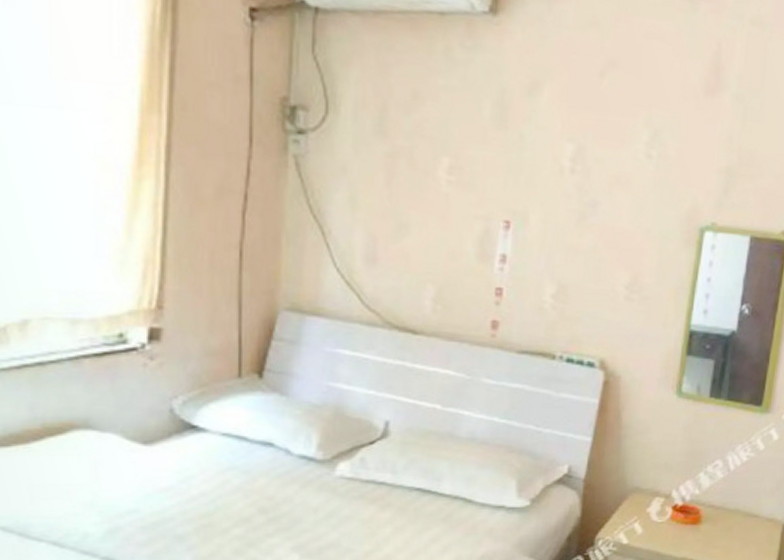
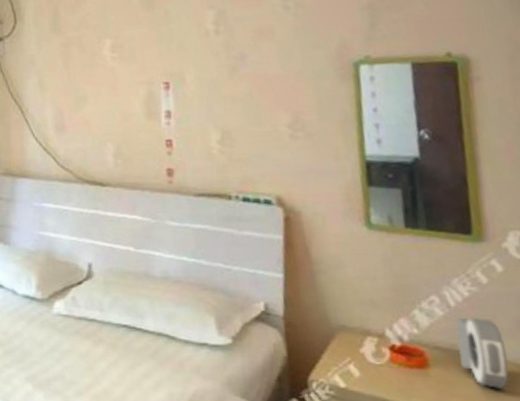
alarm clock: none [726,479,764,540] -> present [455,317,509,389]

